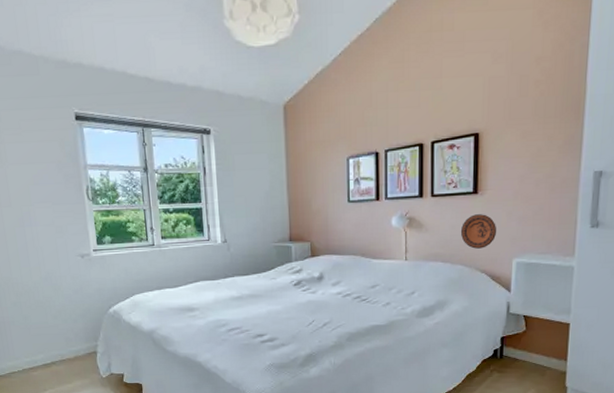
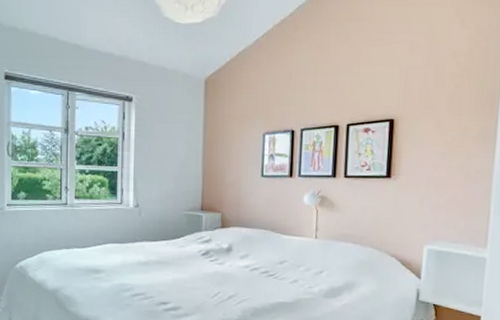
decorative plate: present [460,214,497,249] -> none [372,198,409,233]

